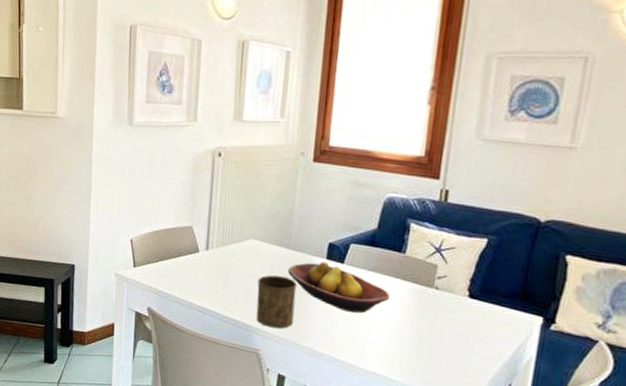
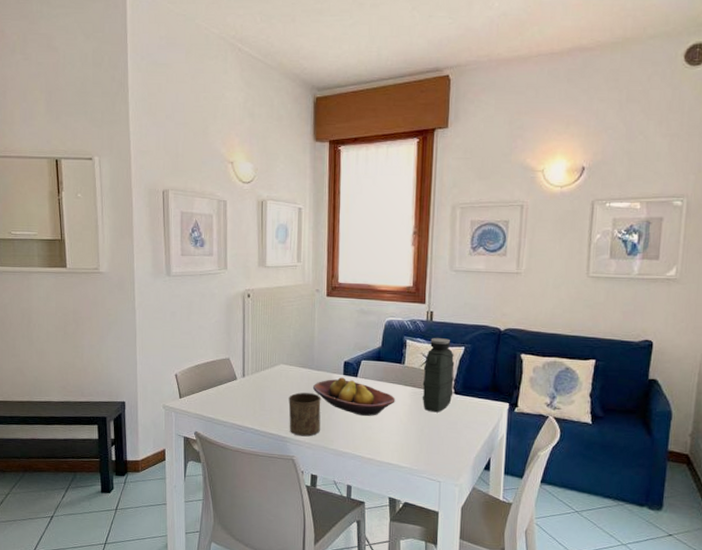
water jug: none [424,224,473,319] -> present [422,338,455,413]

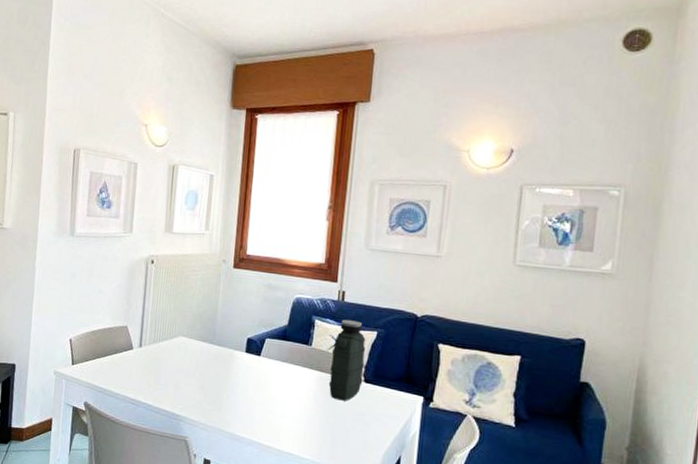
cup: present [288,392,321,437] -> none [184,368,221,417]
fruit bowl: present [312,377,395,416] -> none [212,355,300,400]

